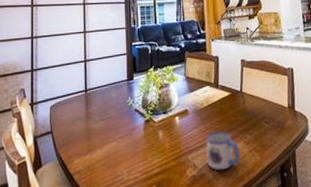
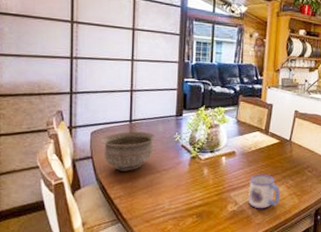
bowl: none [59,100,111,144] -> present [100,131,156,171]

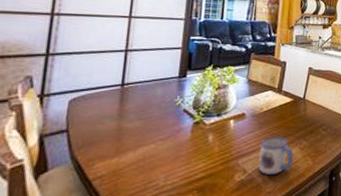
bowl: present [100,131,156,171] -> none [81,97,154,145]

